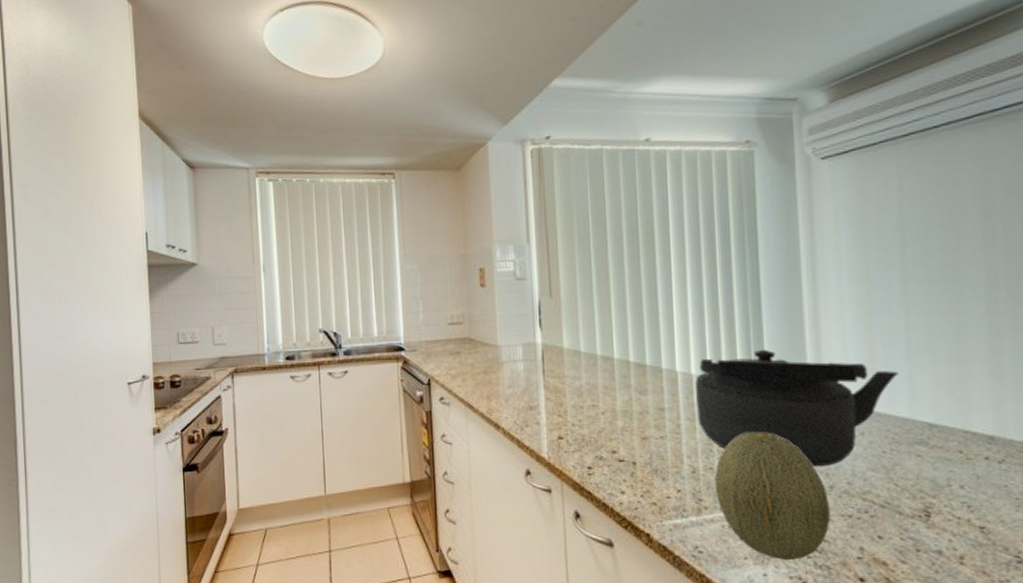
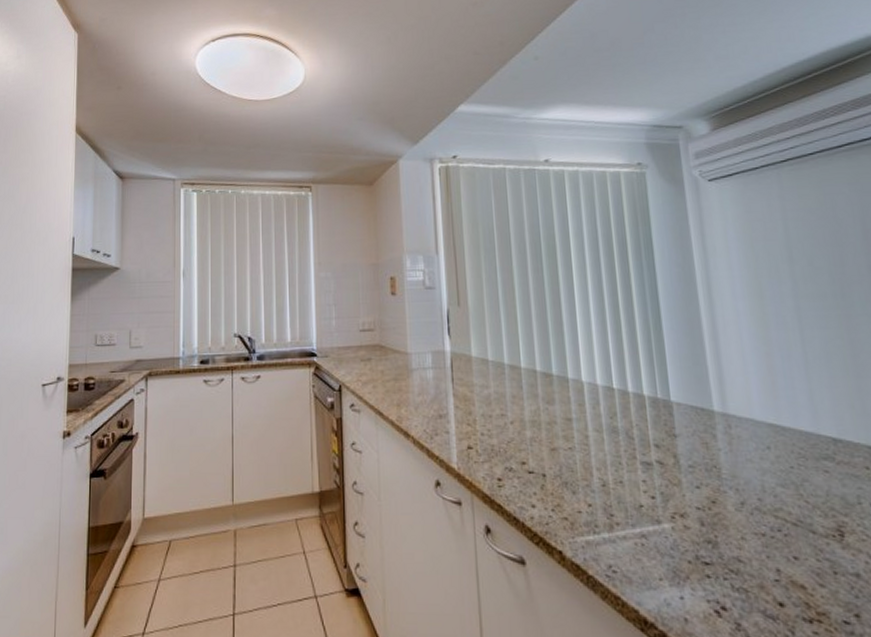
kettle: present [696,349,898,467] -> none [601,360,798,482]
fruit: present [714,432,831,560] -> none [625,444,745,582]

